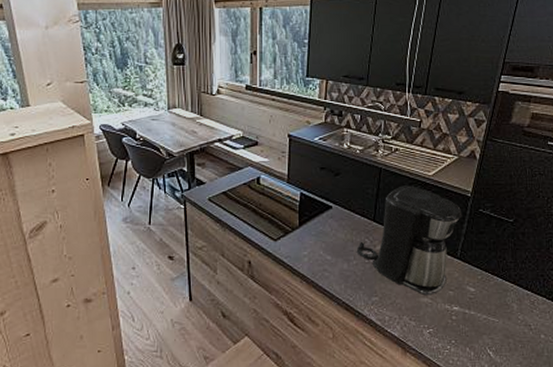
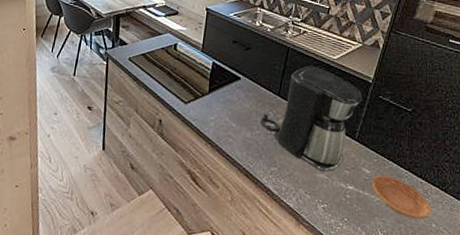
saucer: none [477,291,540,332] -> present [372,174,432,219]

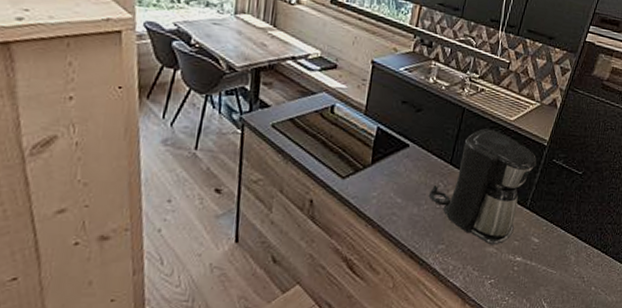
saucer: present [372,174,432,219] -> none [539,242,593,284]

